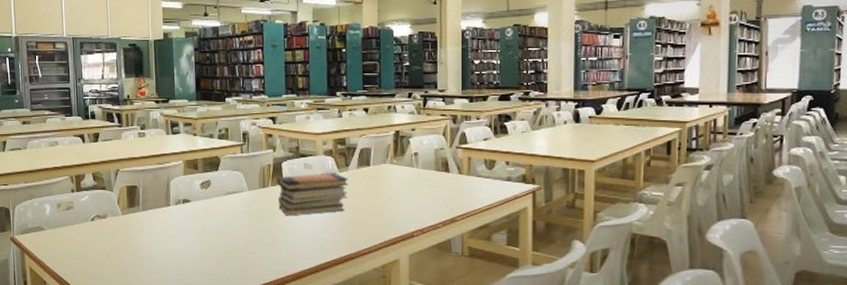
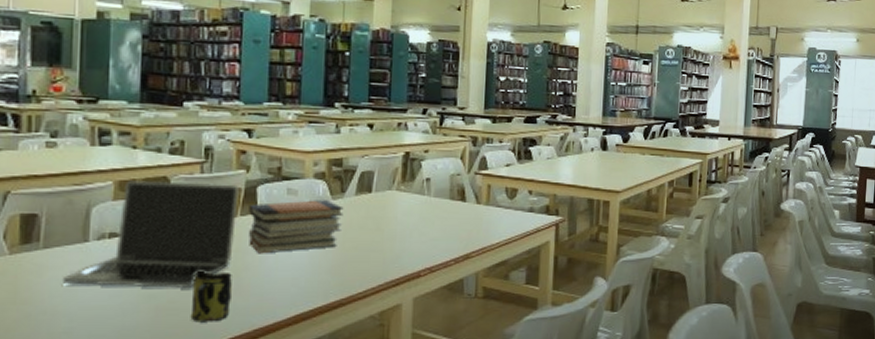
laptop: none [155,160,269,243] -> present [61,180,239,289]
mug: none [241,228,269,269] -> present [190,270,232,323]

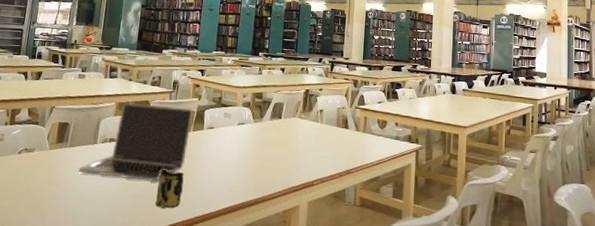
book stack: present [248,200,344,254] -> none [197,122,262,160]

